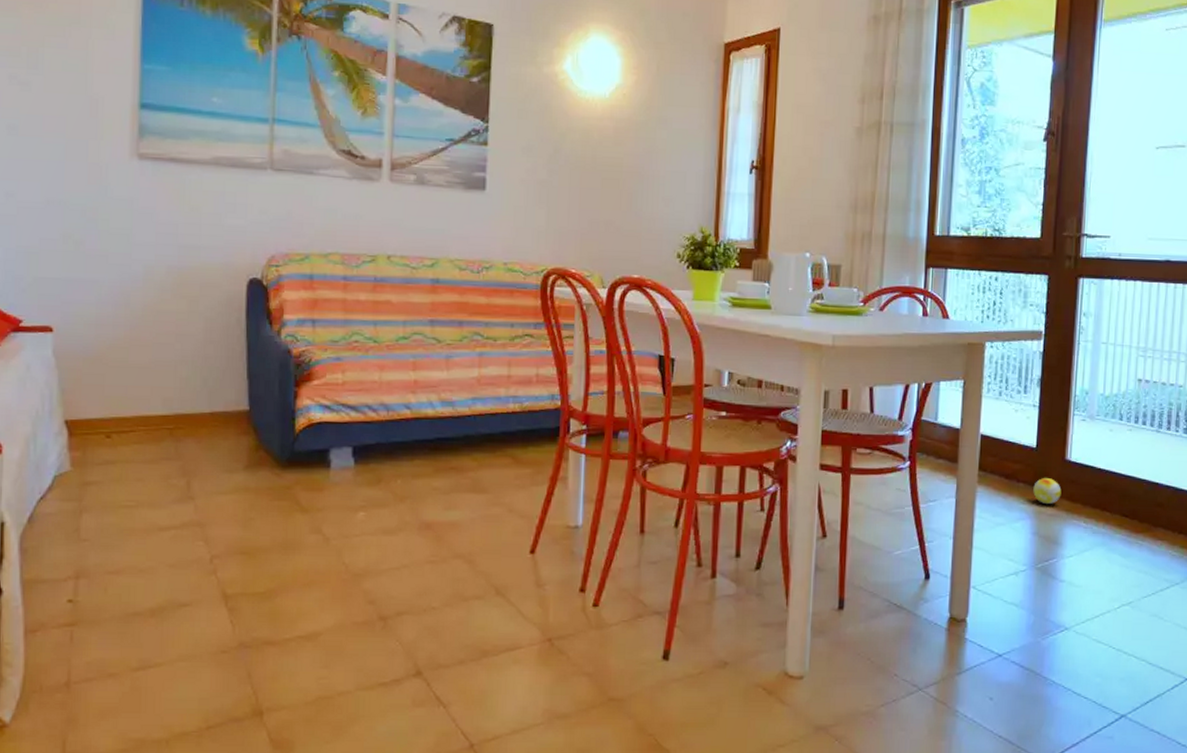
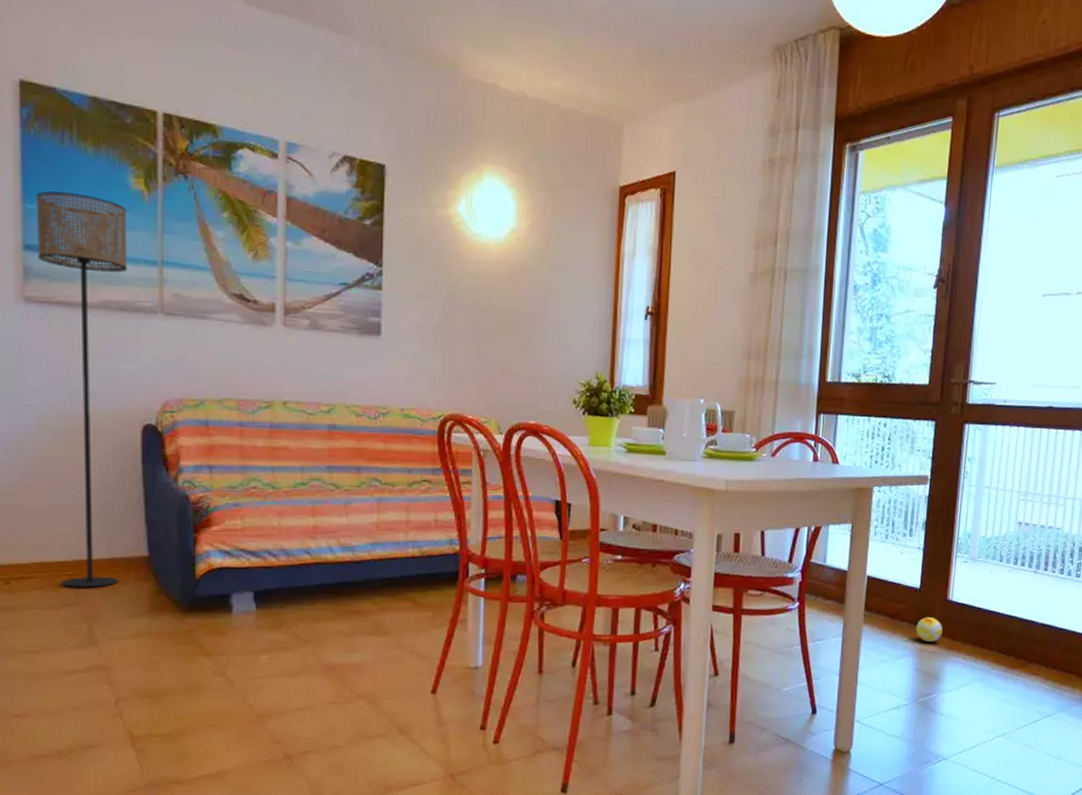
floor lamp: none [153,52,241,442] -> present [37,191,127,588]

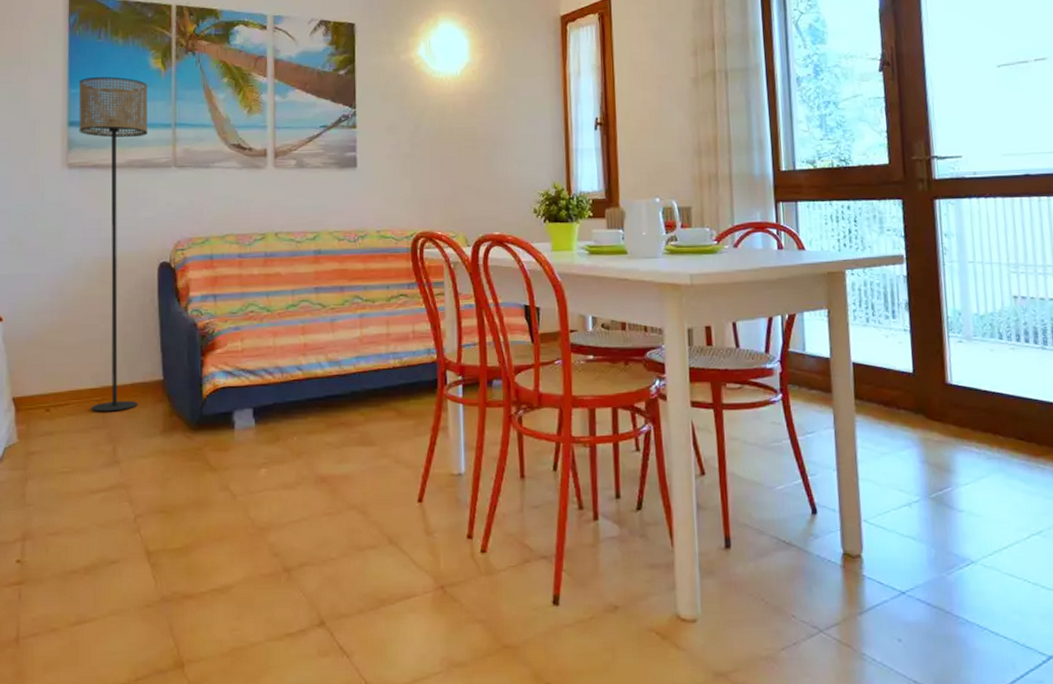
decorative ball: present [916,617,943,643] -> none [915,403,947,431]

